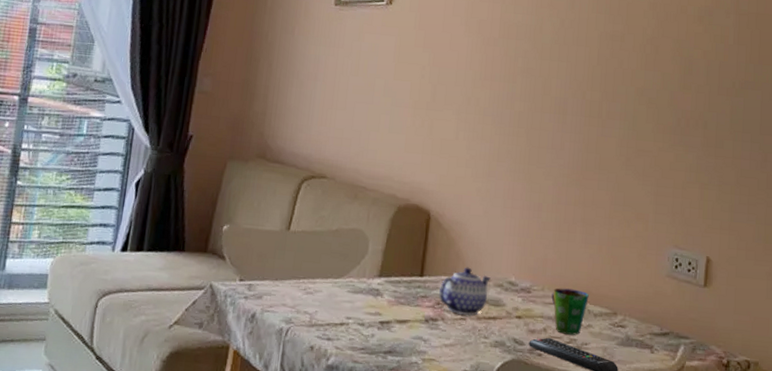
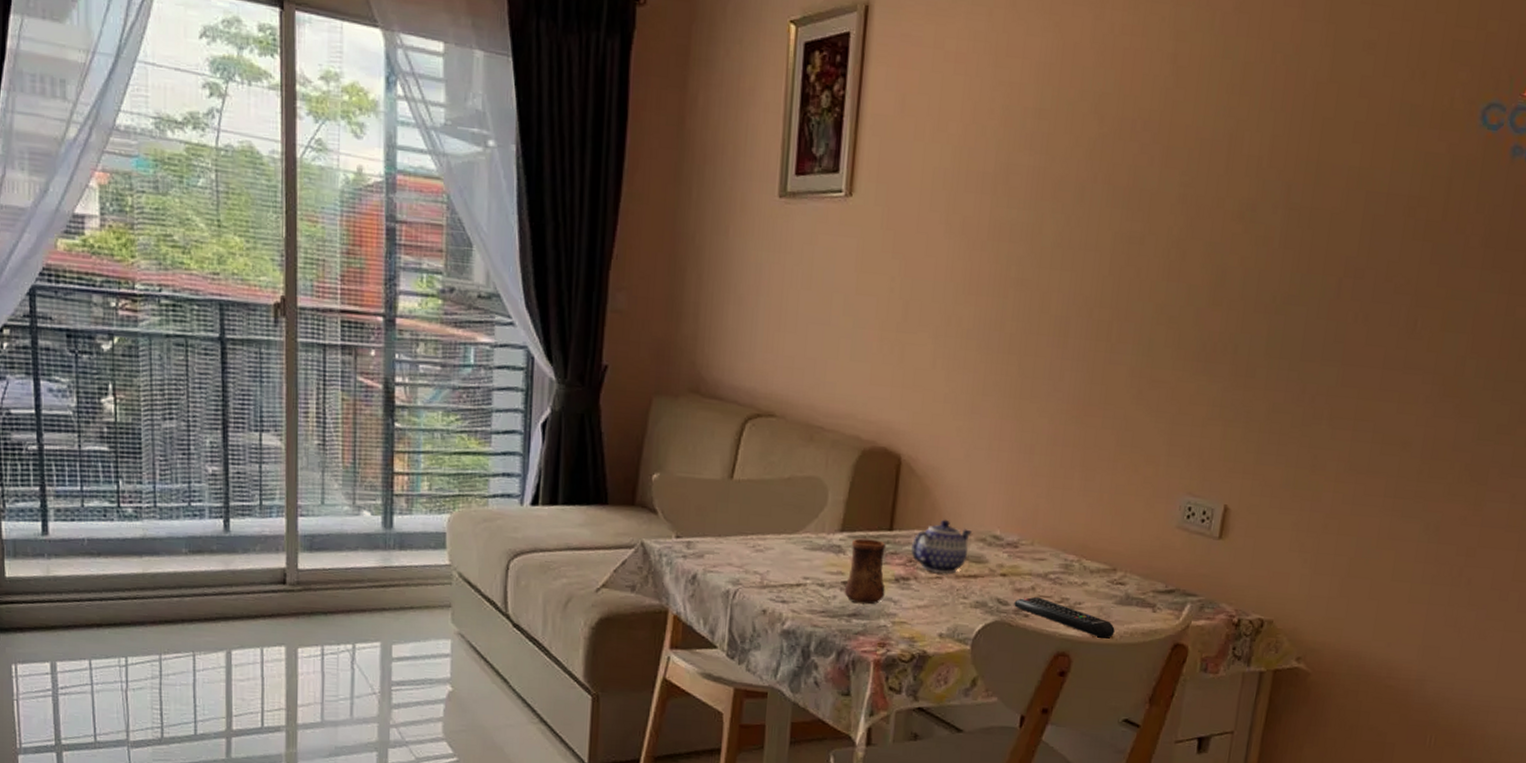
cup: none [381,283,417,343] -> present [844,538,886,605]
cup: present [551,288,589,335] -> none [1042,542,1086,594]

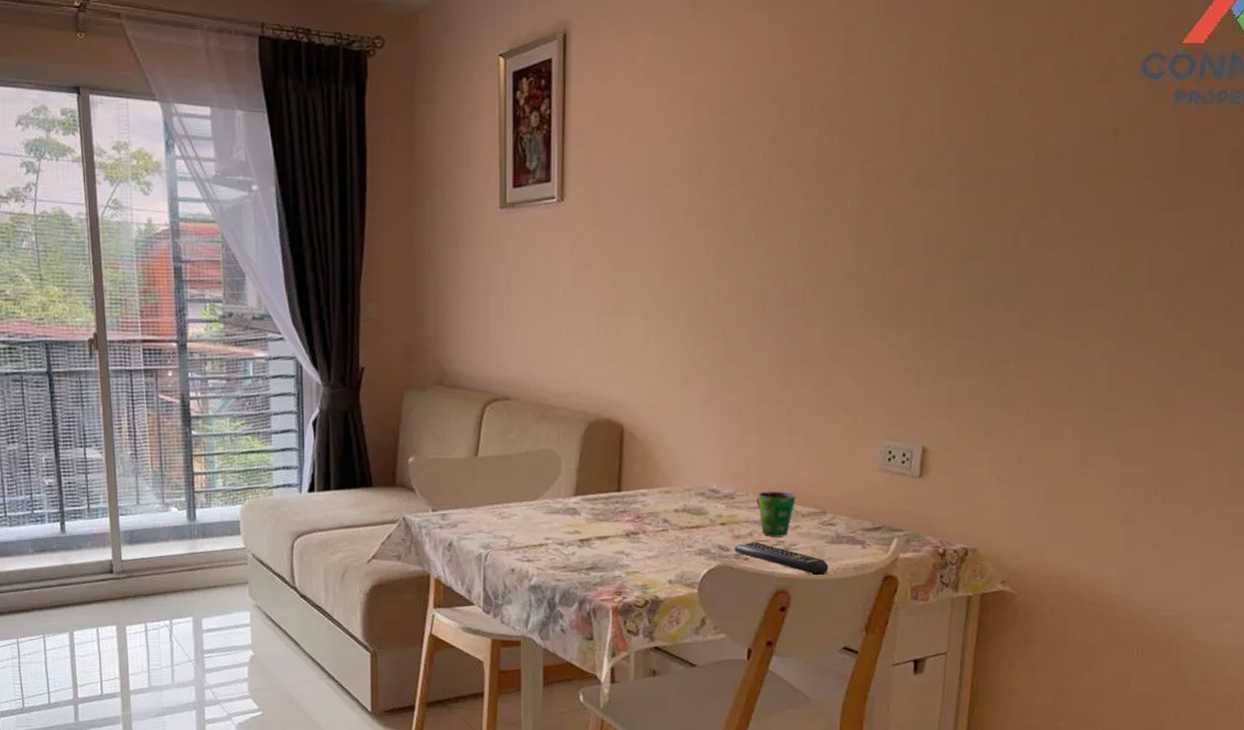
cup: present [844,538,886,605] -> none [581,500,618,558]
teapot: present [910,519,972,574] -> none [637,478,691,526]
cup: none [1042,542,1086,594] -> present [756,491,796,537]

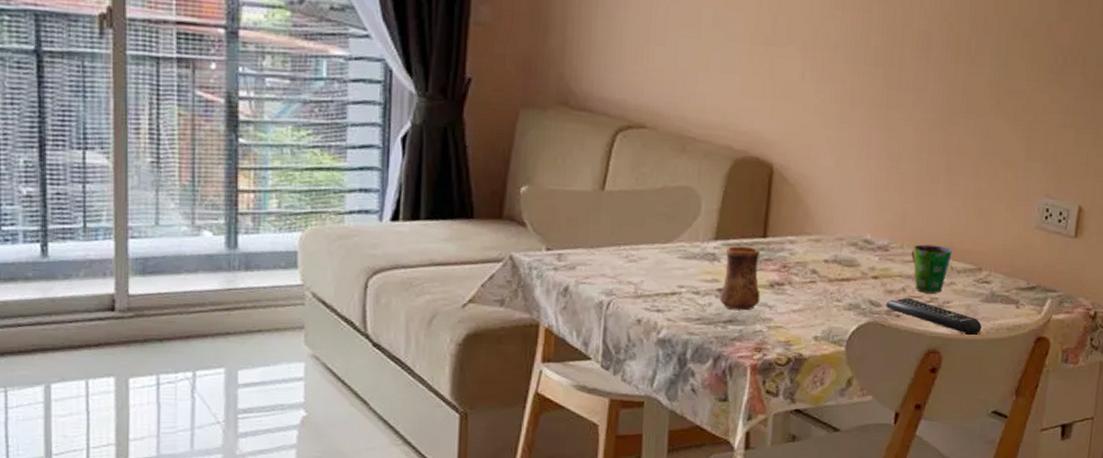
cup: none [581,500,618,558] -> present [719,246,761,311]

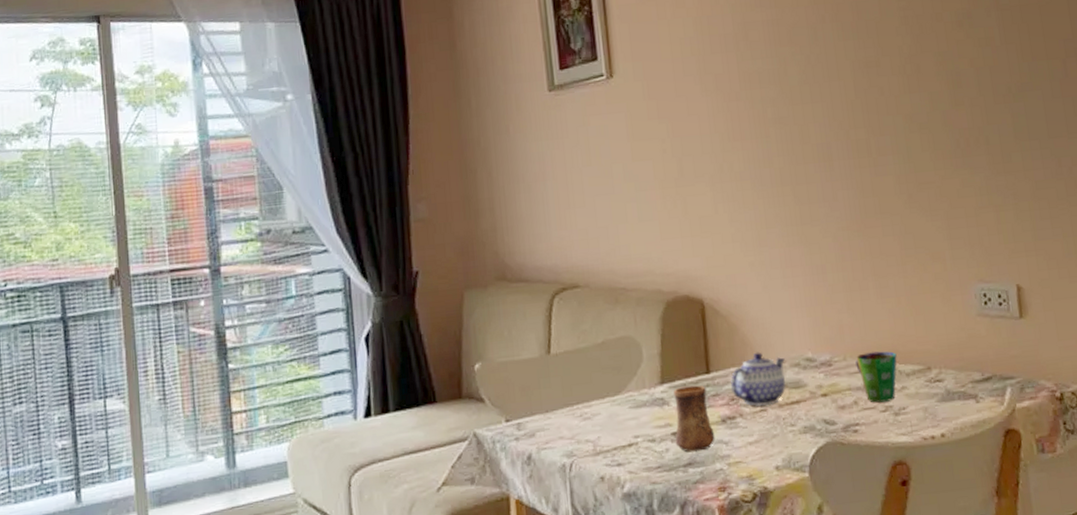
teapot: none [784,225,844,278] -> present [730,352,786,406]
remote control: present [886,297,982,335] -> none [841,410,945,439]

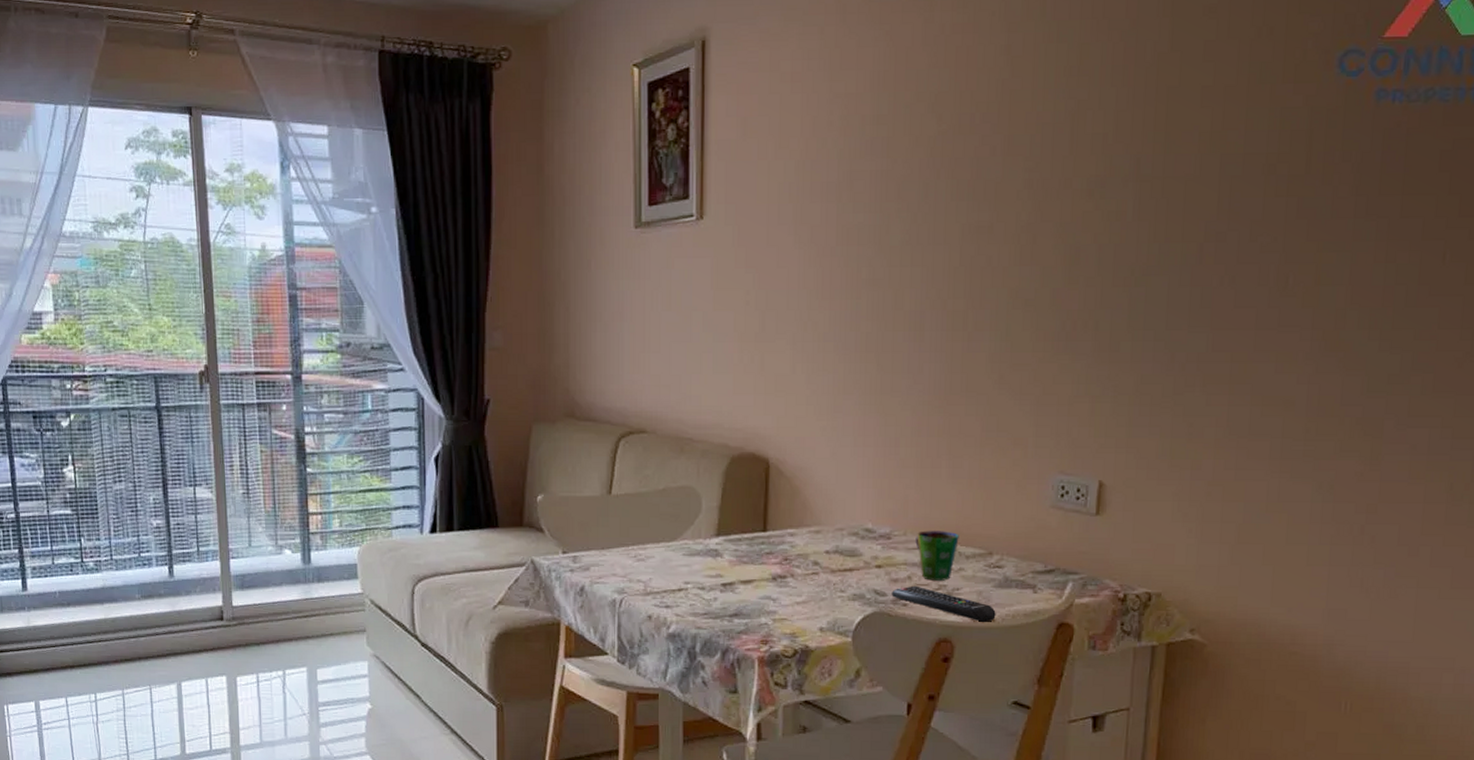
cup: present [673,385,715,452] -> none [724,541,764,604]
teapot: present [730,352,786,406] -> none [785,517,844,569]
remote control: none [841,410,945,439] -> present [891,585,996,622]

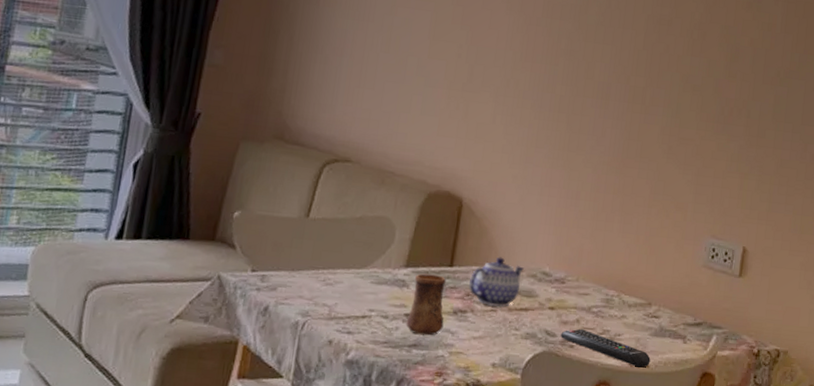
cup: none [724,541,764,604] -> present [406,273,446,336]
teapot: none [785,517,844,569] -> present [468,257,524,307]
cup: present [915,531,959,581] -> none [586,278,624,326]

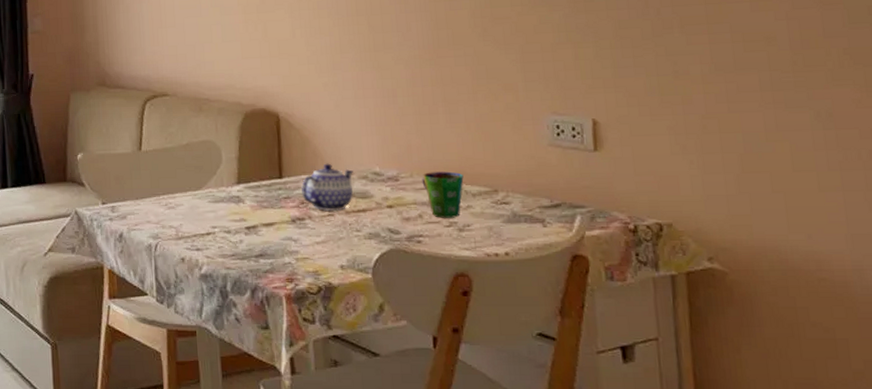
cup: present [406,273,446,336] -> none [248,188,285,245]
remote control: present [560,328,651,368] -> none [405,223,509,256]
cup: none [586,278,624,326] -> present [422,171,464,218]

